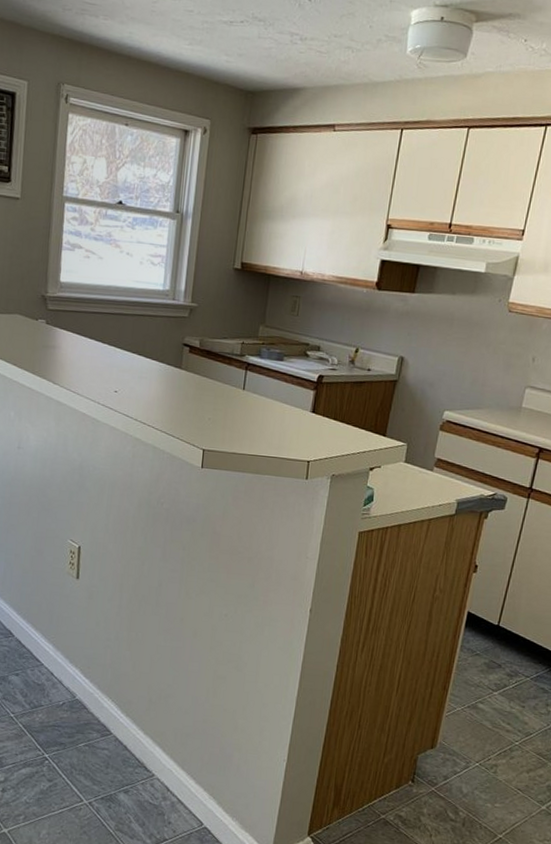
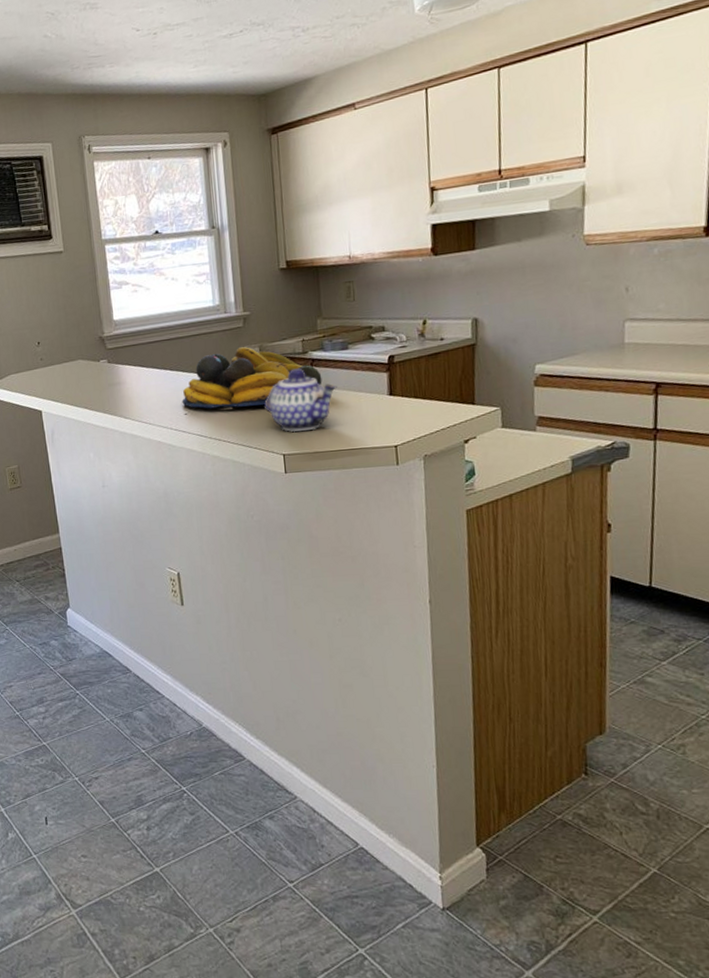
fruit bowl: none [114,337,254,398] -> present [182,347,322,409]
teapot: none [194,369,266,432] -> present [264,368,337,433]

